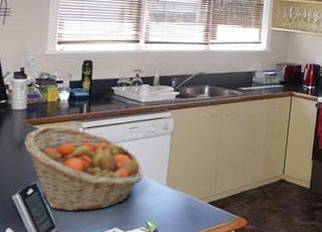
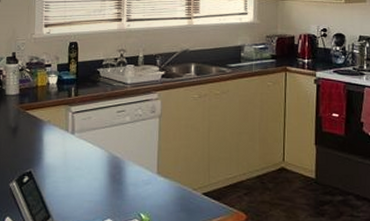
fruit basket: present [24,127,144,212] -> none [19,112,134,201]

